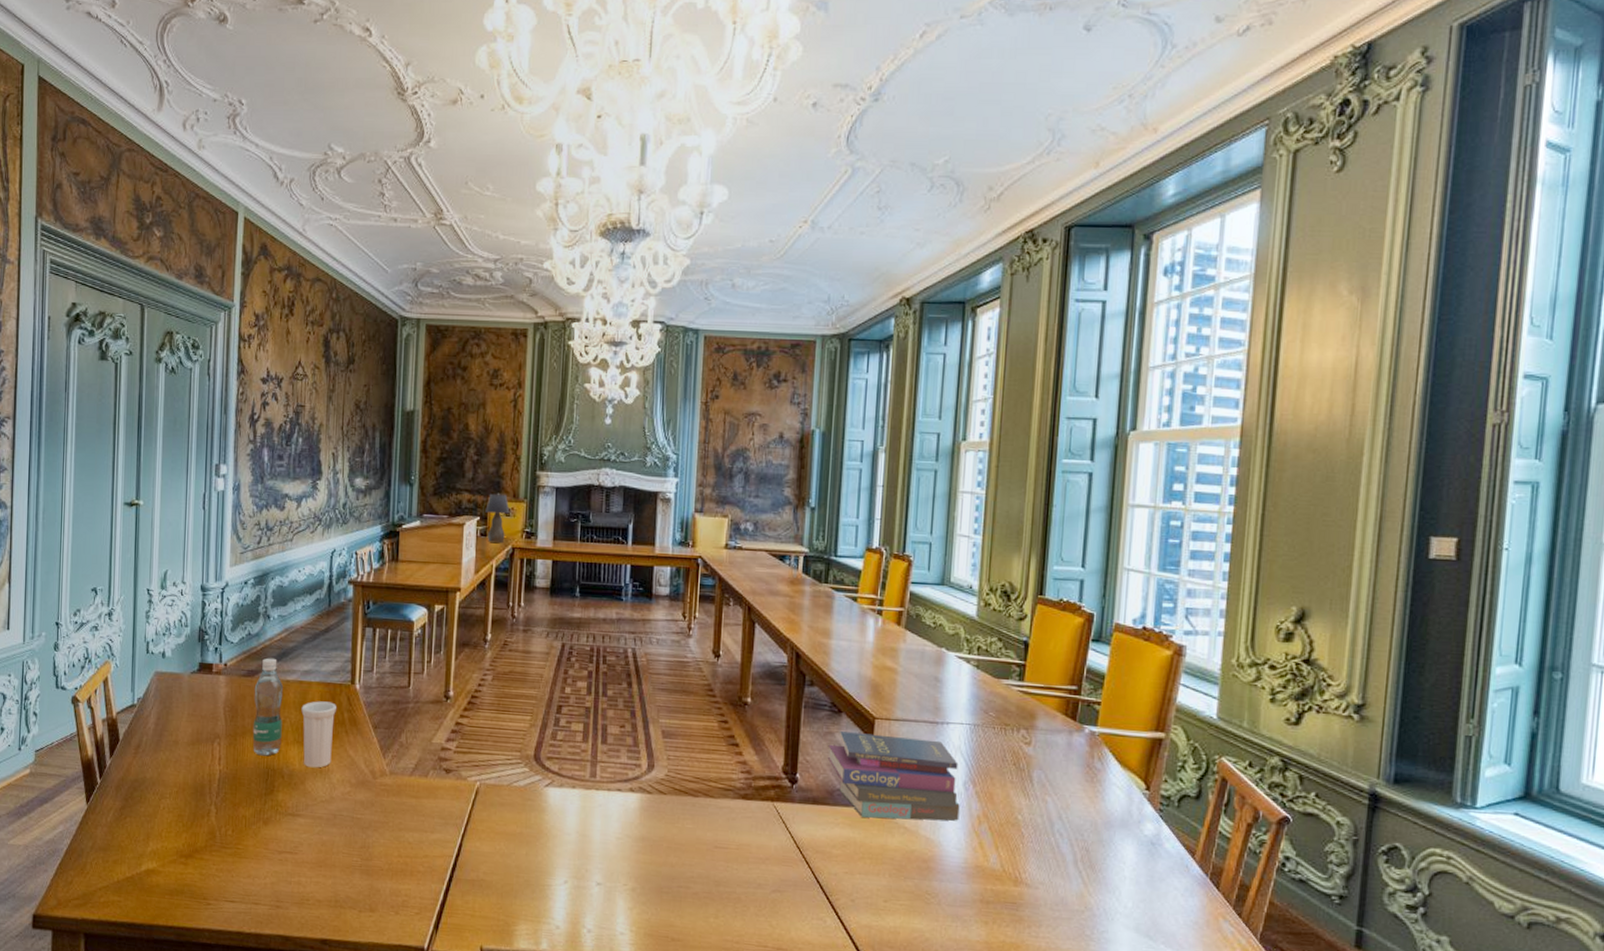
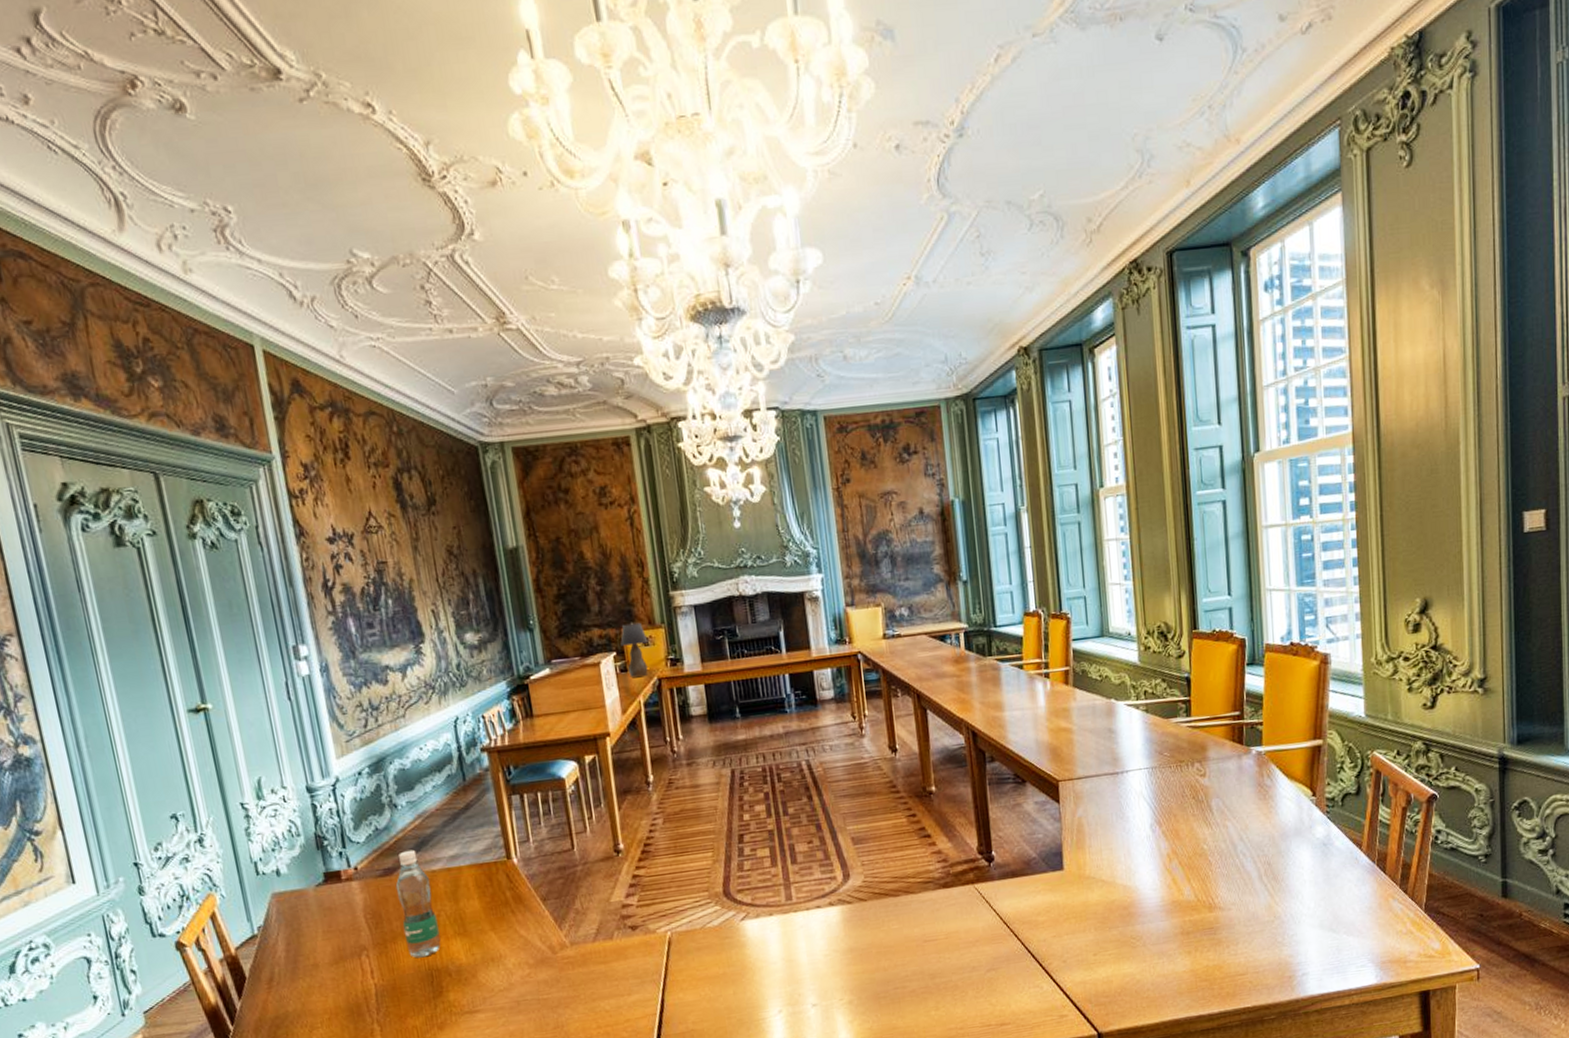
cup: present [301,701,336,768] -> none [455,883,502,959]
books: present [827,731,960,821] -> none [1018,790,1151,880]

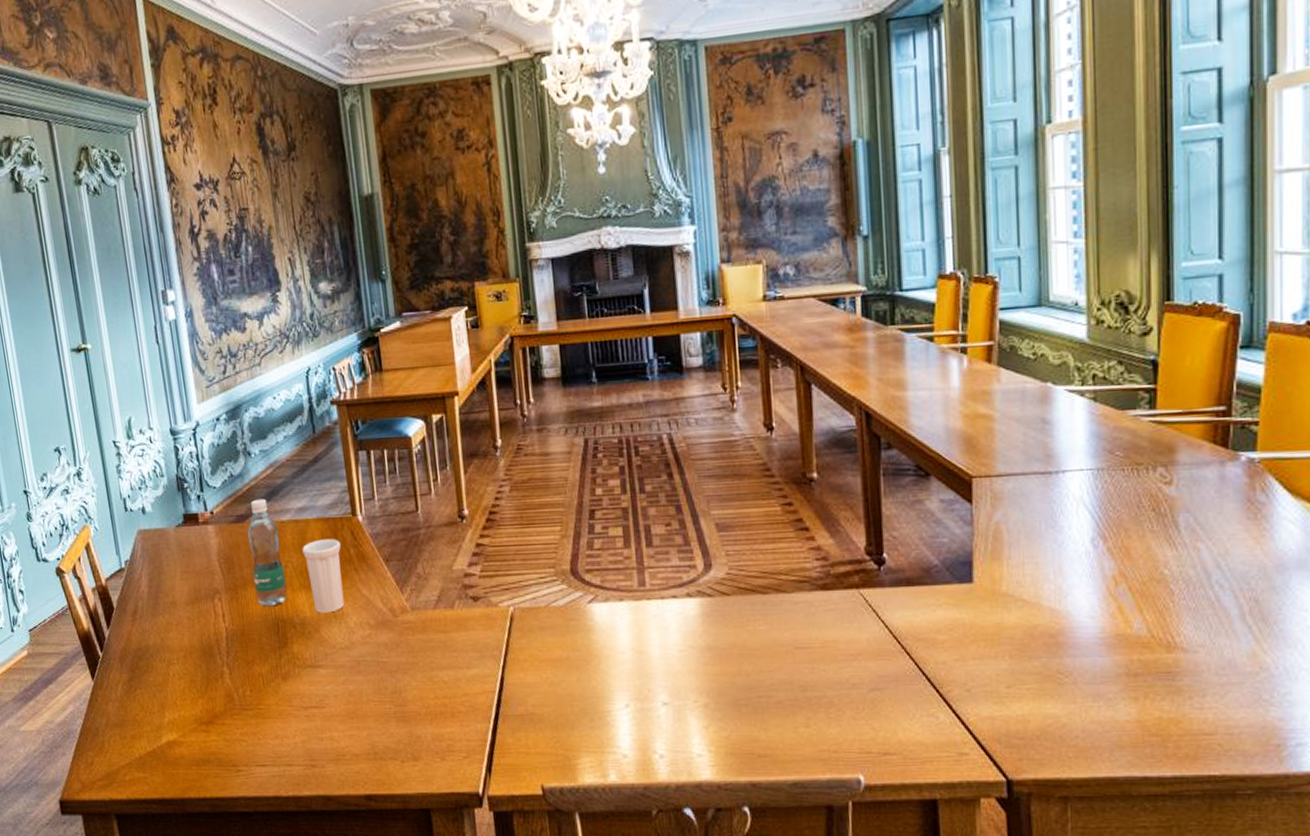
cup: none [455,883,502,959] -> present [302,539,345,613]
table lamp: present [620,622,649,678] -> none [472,274,502,335]

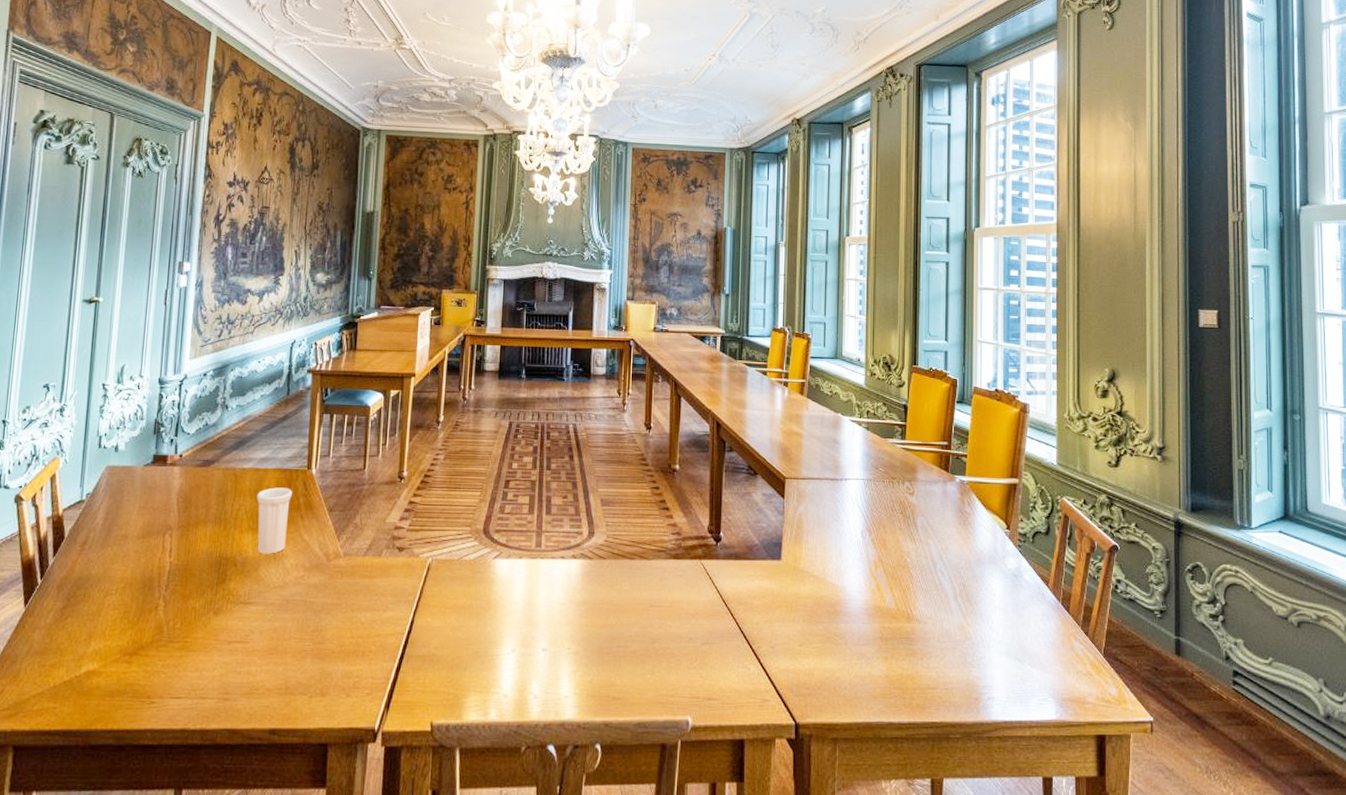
bottle: present [247,498,287,607] -> none [205,447,240,545]

